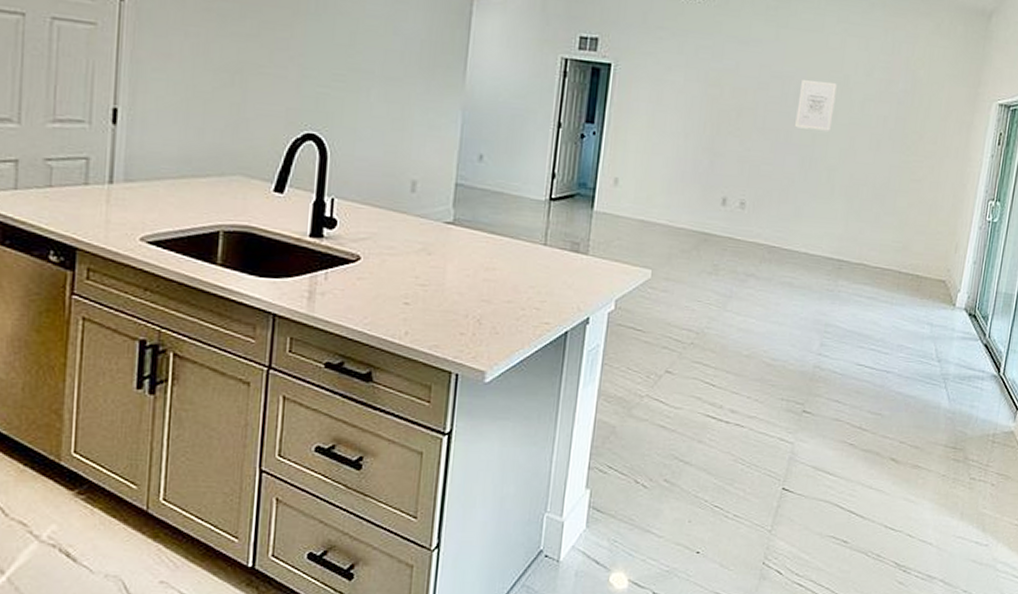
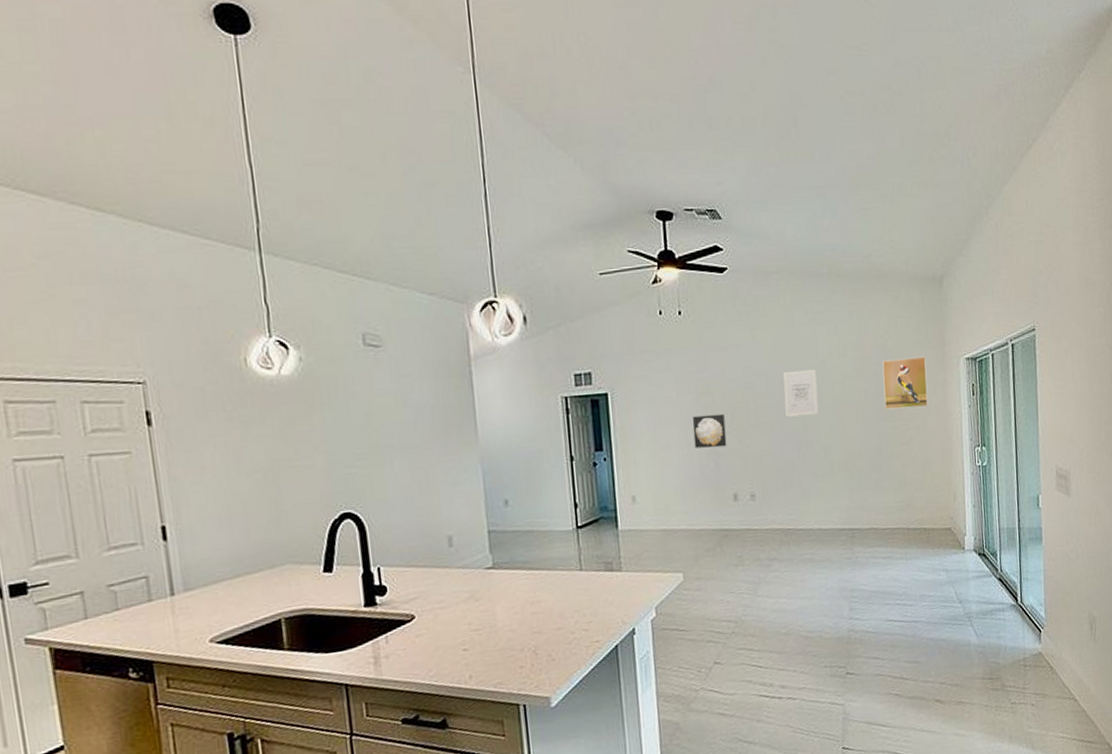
wall art: none [691,107,730,146] -> present [692,413,727,448]
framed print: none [901,89,956,148] -> present [882,356,928,410]

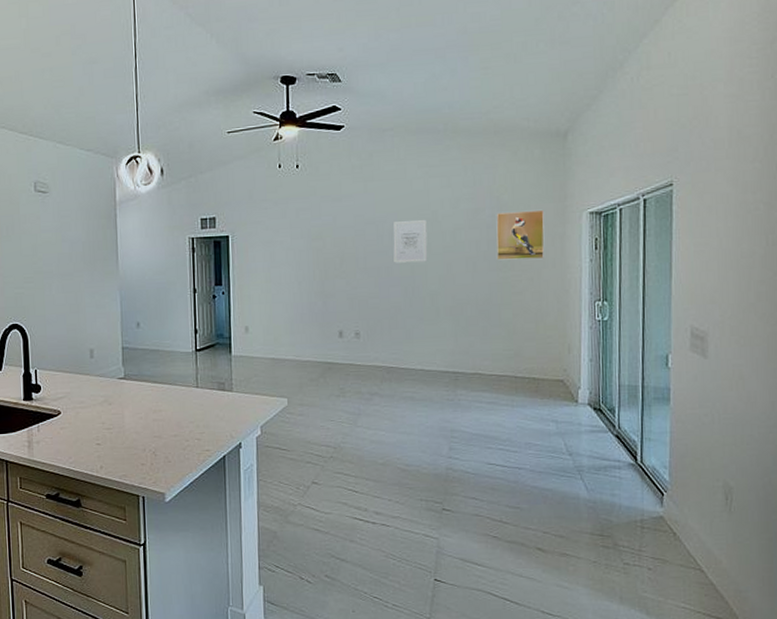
wall art: present [692,413,727,448] -> none [303,257,335,288]

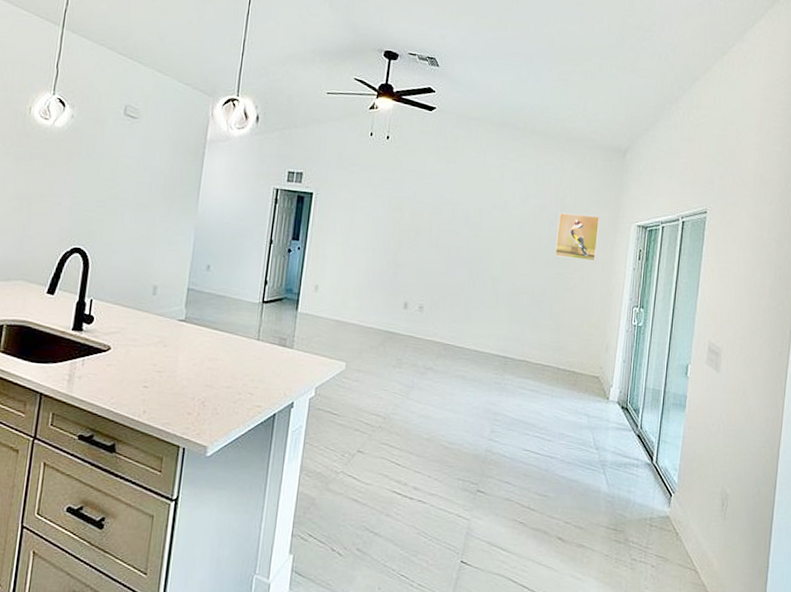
wall art: present [393,220,428,263] -> none [464,205,498,248]

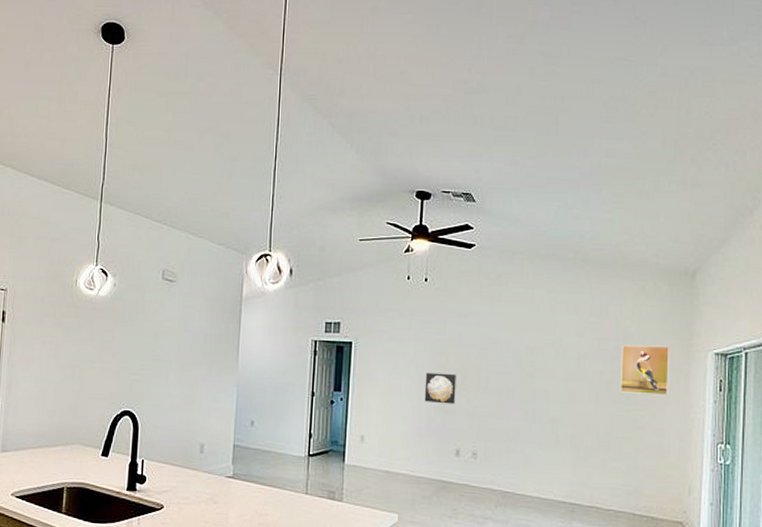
wall art: none [378,227,410,259] -> present [424,372,456,404]

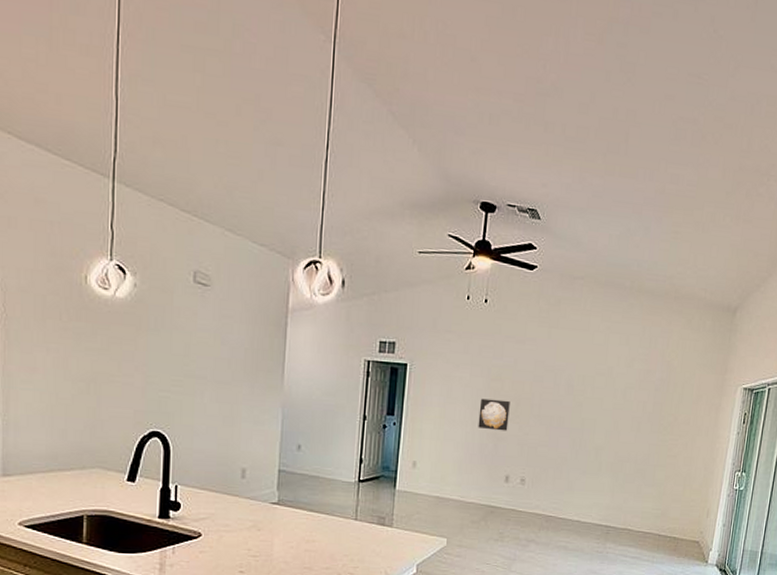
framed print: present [619,345,669,396] -> none [659,377,706,427]

